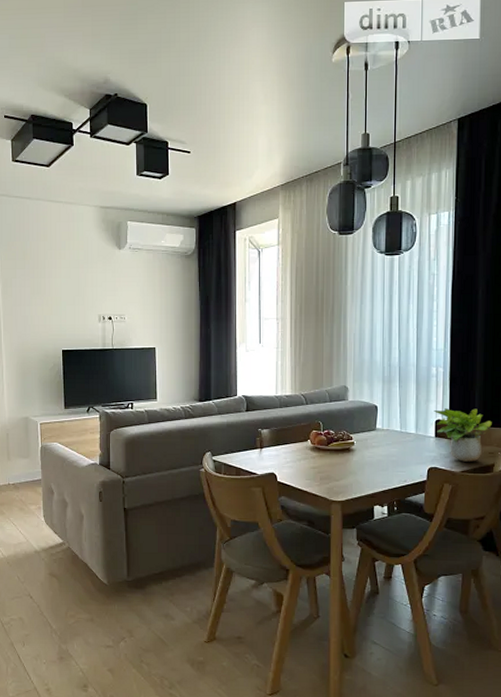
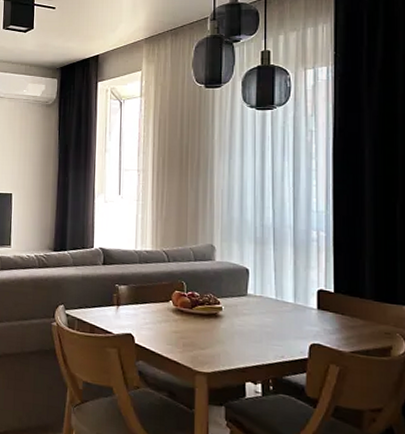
potted plant: present [433,408,492,463] -> none [315,277,387,342]

